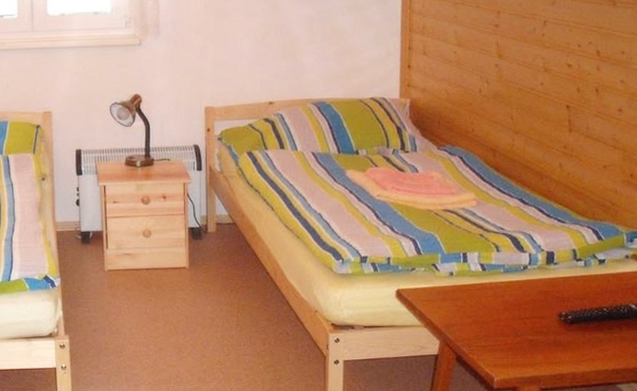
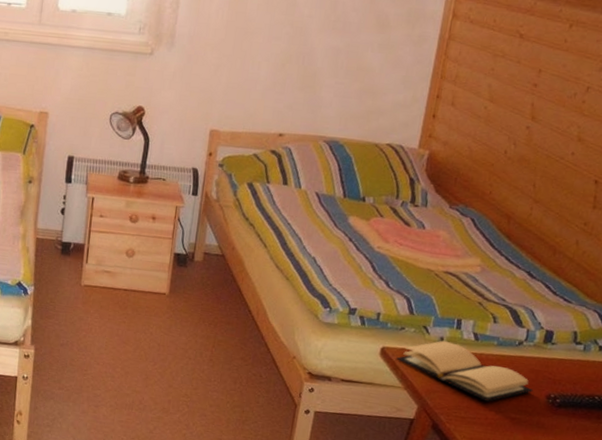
book: none [412,275,545,329] -> present [396,340,534,403]

